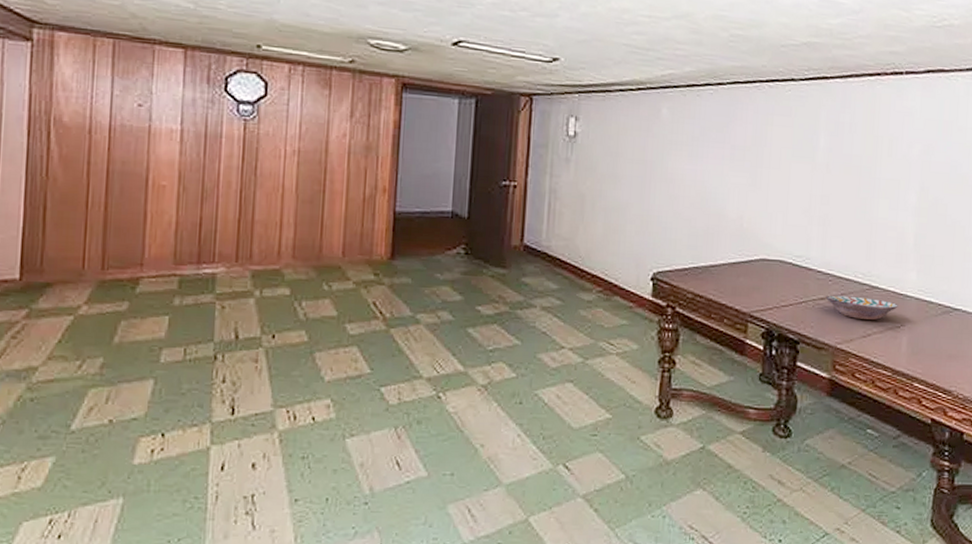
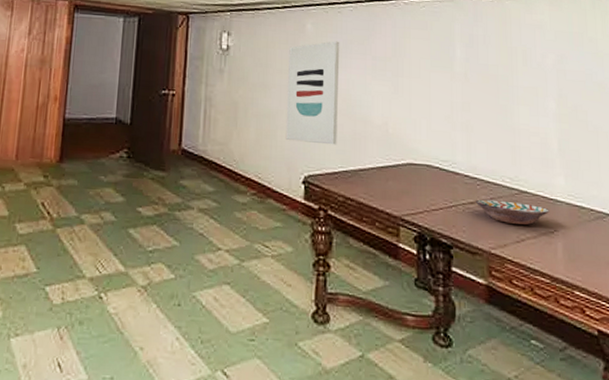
wall art: none [634,128,697,240] -> present [285,41,340,145]

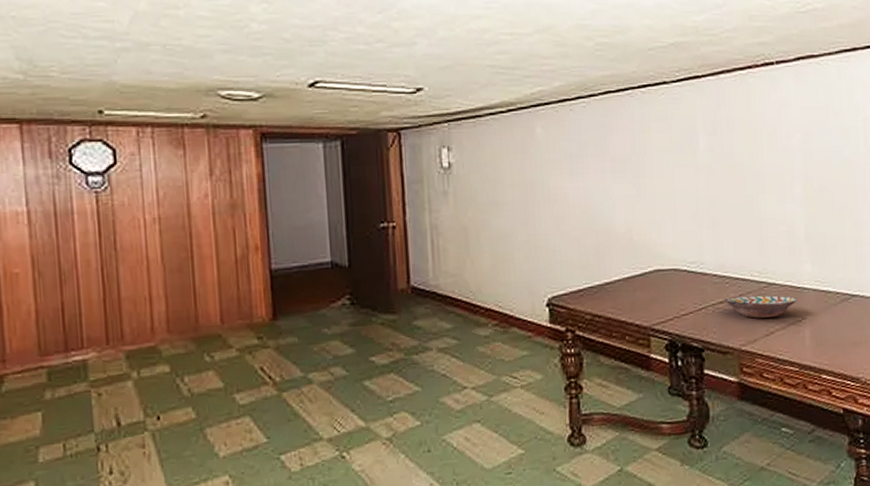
wall art: present [285,41,340,145] -> none [519,144,580,262]

